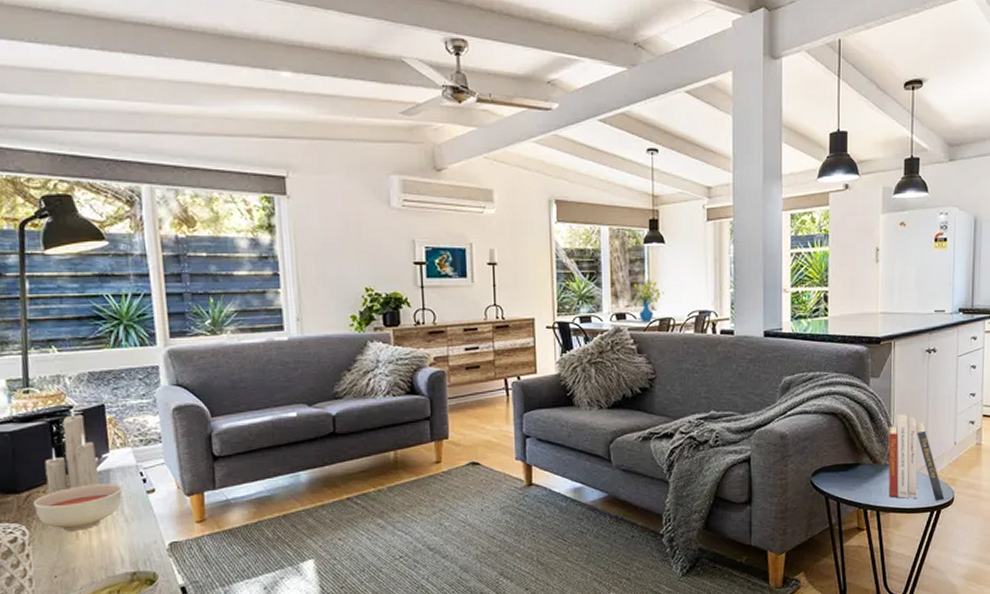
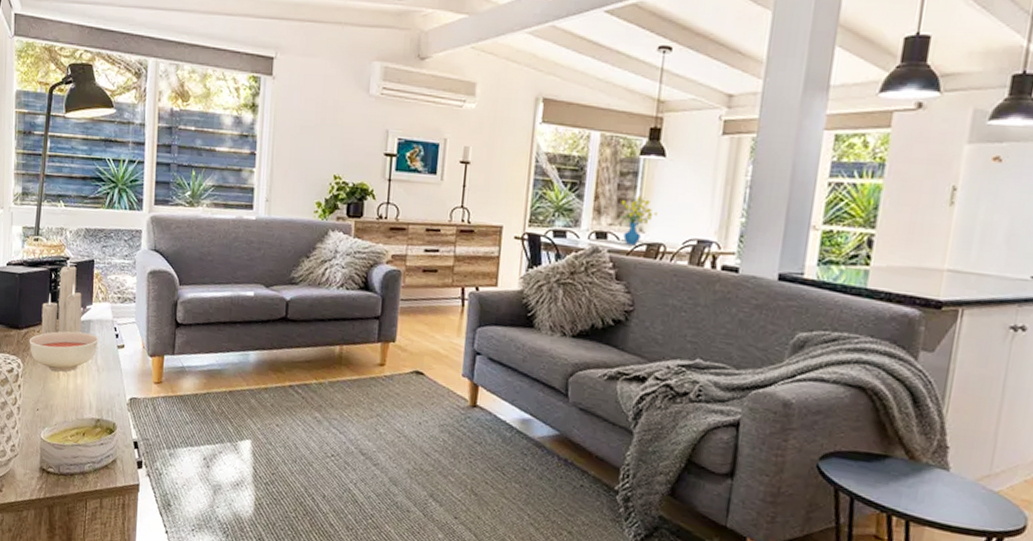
books: present [888,413,945,501] -> none [926,401,1012,527]

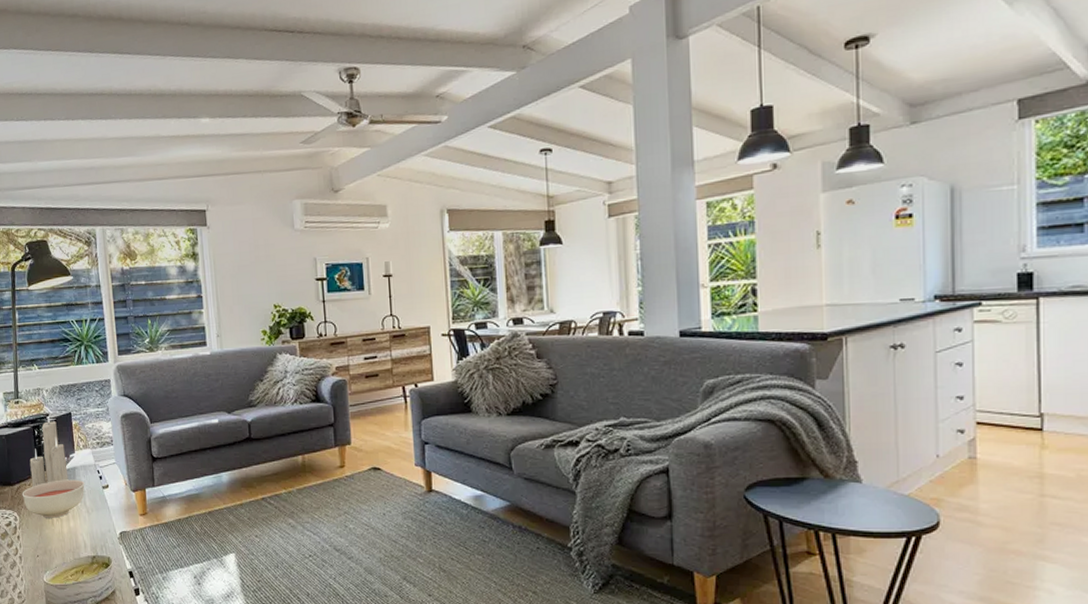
bouquet: present [619,195,657,246] -> none [530,281,564,326]

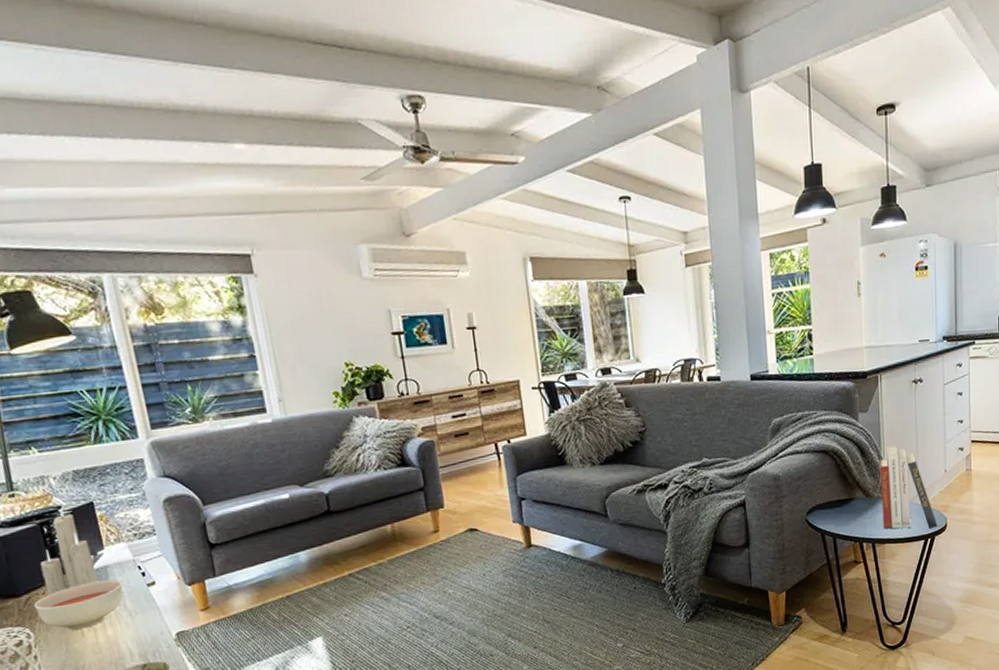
books: none [844,420,926,525] -> present [880,445,938,529]

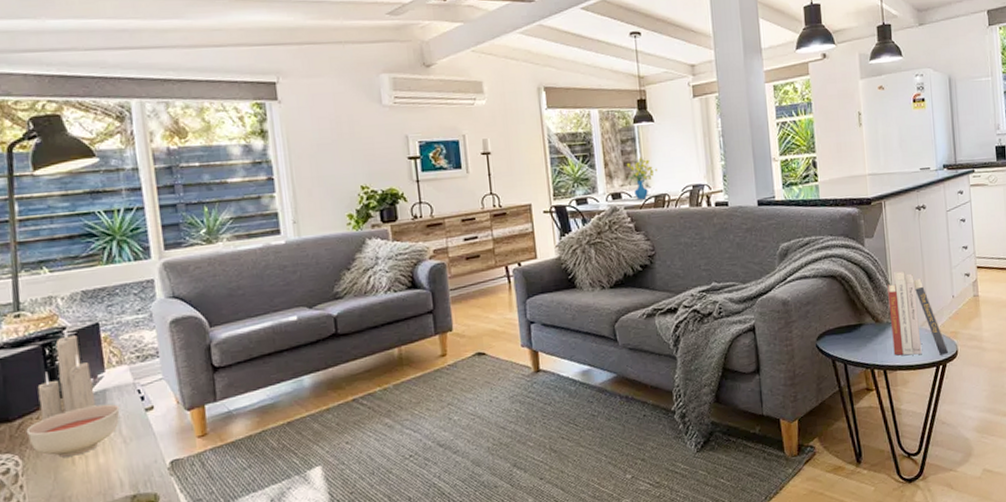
bouquet: none [616,330,648,375] -> present [626,157,657,200]

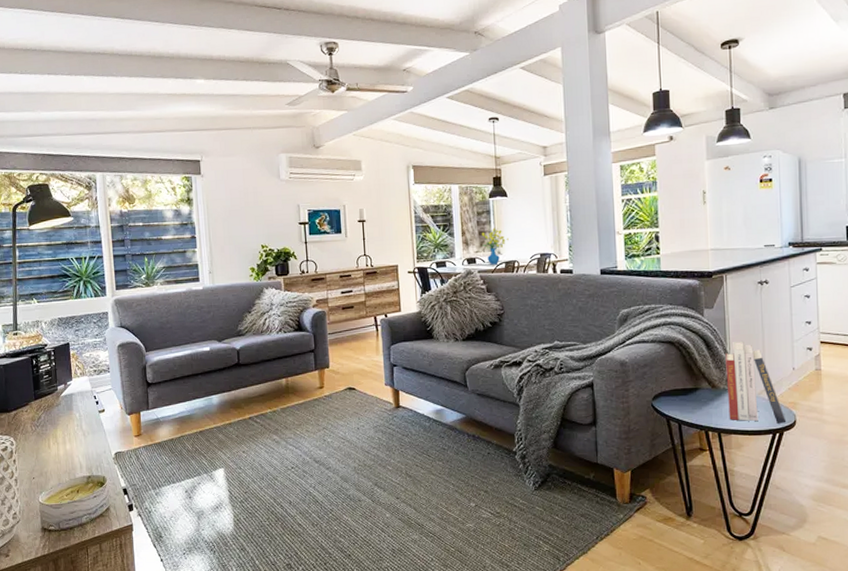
bowl: present [26,403,120,458] -> none [19,405,82,442]
candle: present [37,330,96,421] -> none [27,347,66,413]

